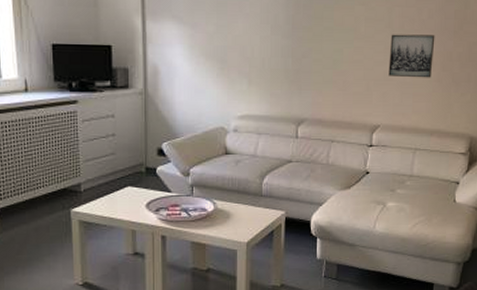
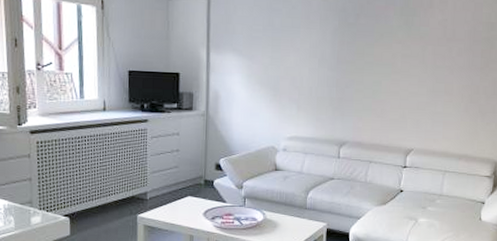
wall art: present [388,34,435,78] -> none [421,69,464,109]

